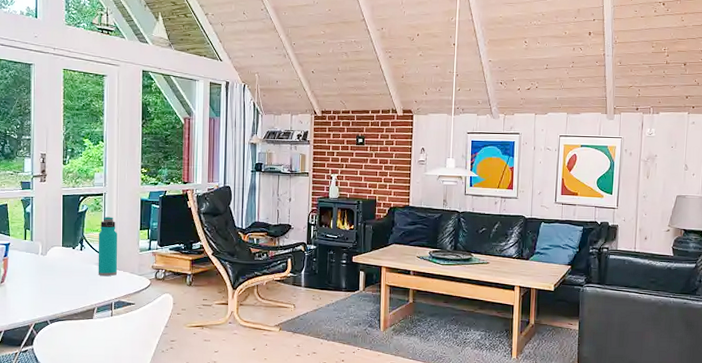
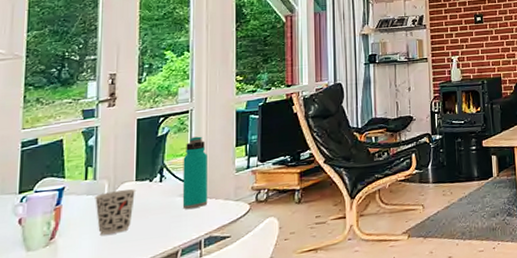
cup: none [32,252,63,286] -> present [95,189,137,235]

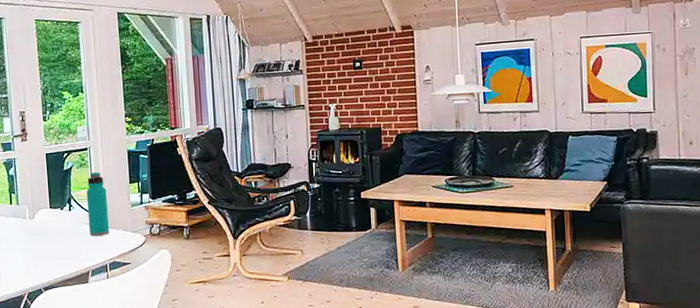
cup: present [95,189,137,235] -> none [19,215,51,252]

